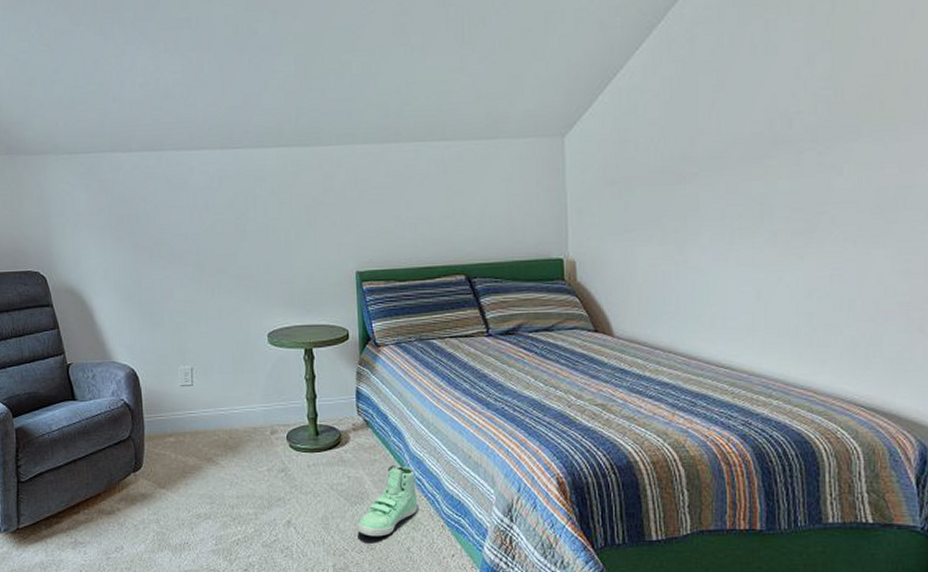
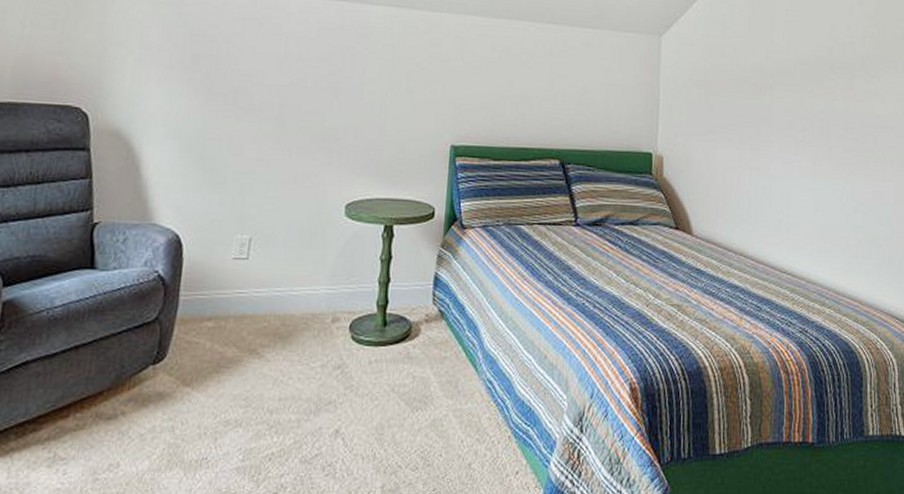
sneaker: present [357,465,418,537] -> none [415,364,487,450]

